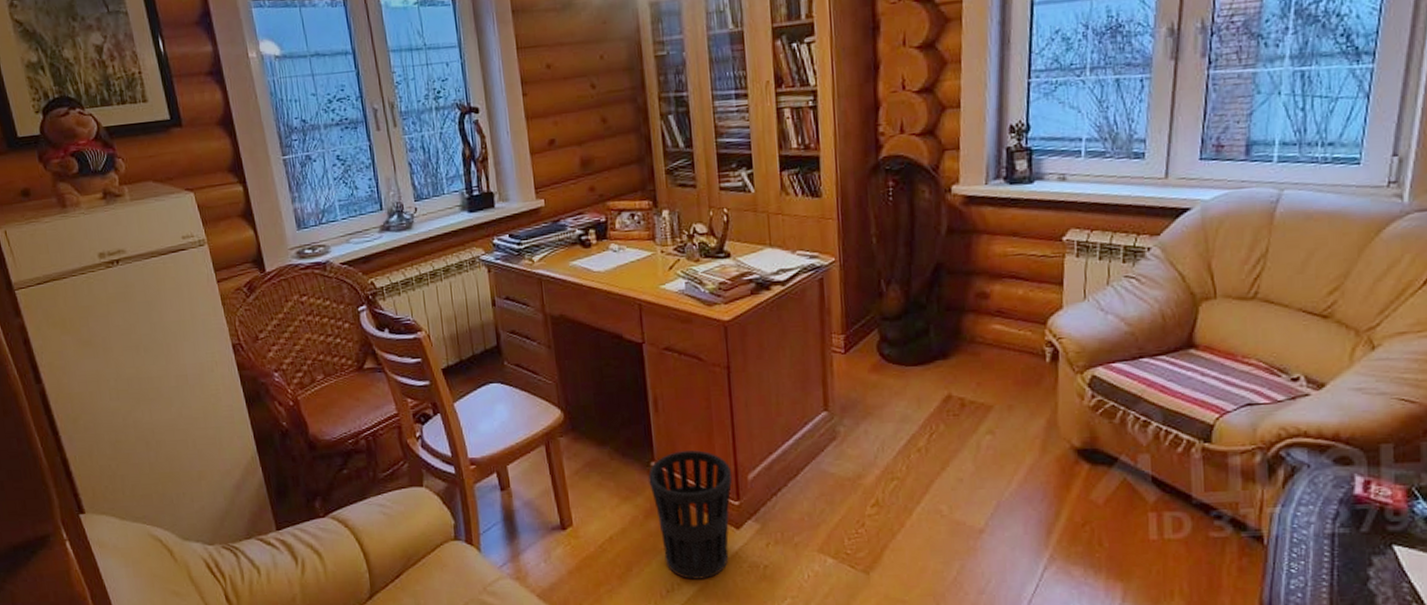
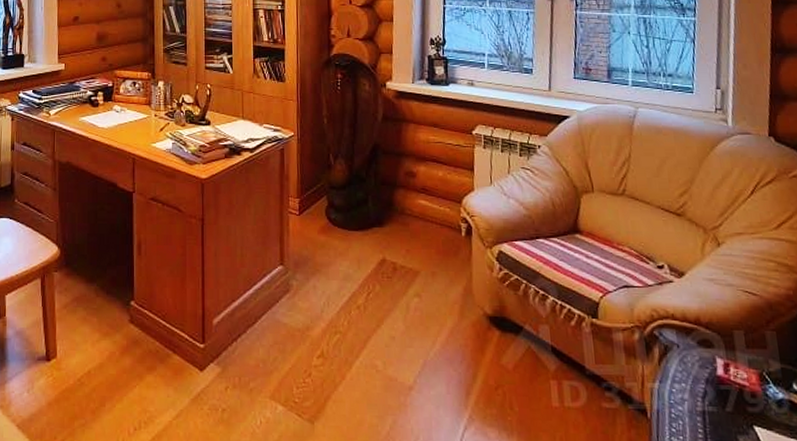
wastebasket: present [648,450,733,580] -> none [128,293,200,419]

